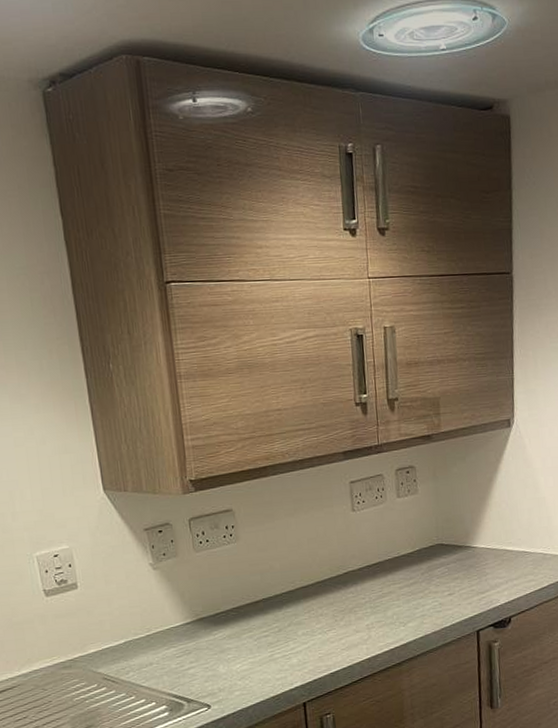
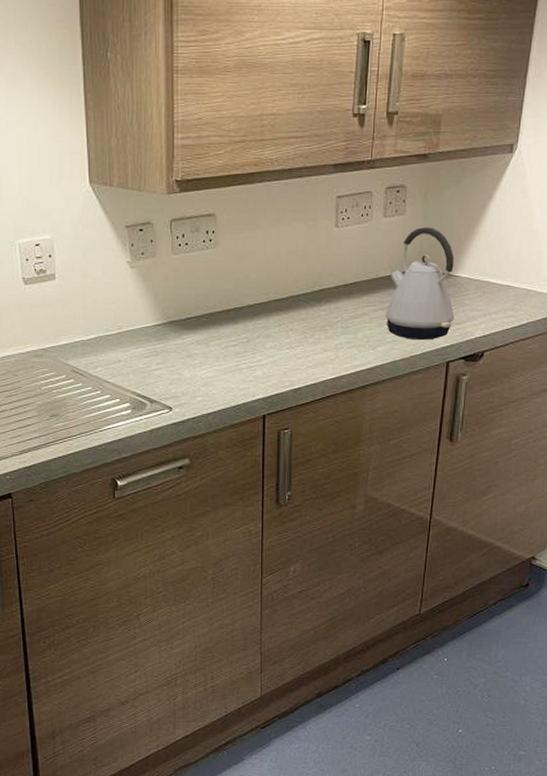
kettle: none [410,503,478,613] -> present [385,227,454,340]

